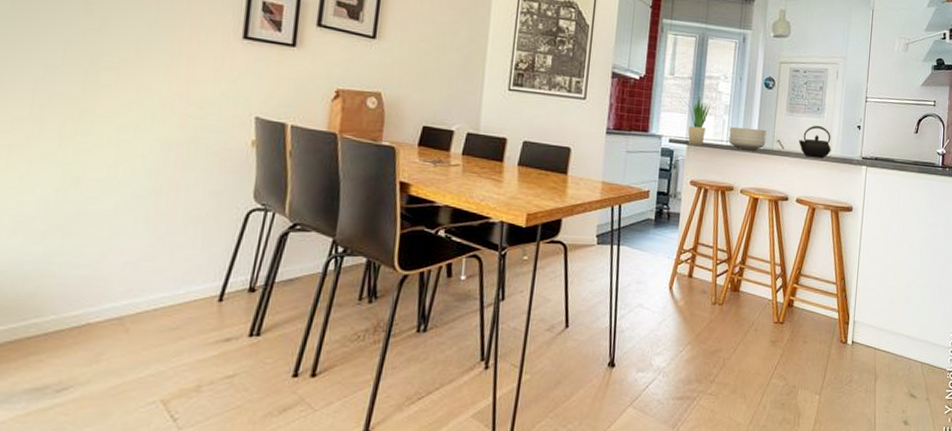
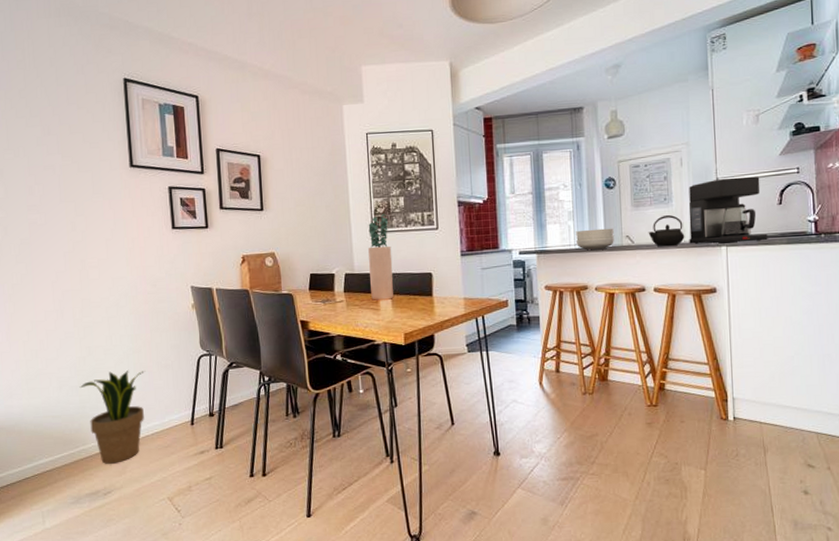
potted plant: none [48,216,163,347] -> present [79,370,146,464]
vase: none [495,66,531,172] -> present [368,210,394,301]
potted plant: present [688,95,710,146] -> none [534,207,554,254]
coffee maker: none [834,98,903,166] -> present [688,176,768,244]

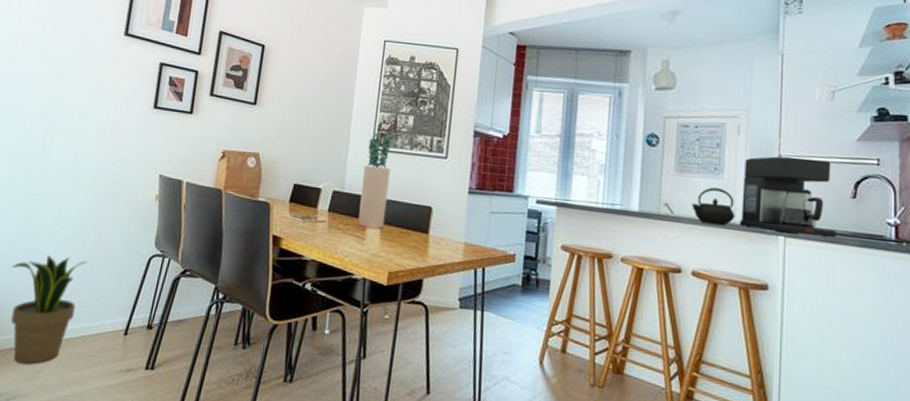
bowl: present [576,228,614,251] -> none [605,188,651,215]

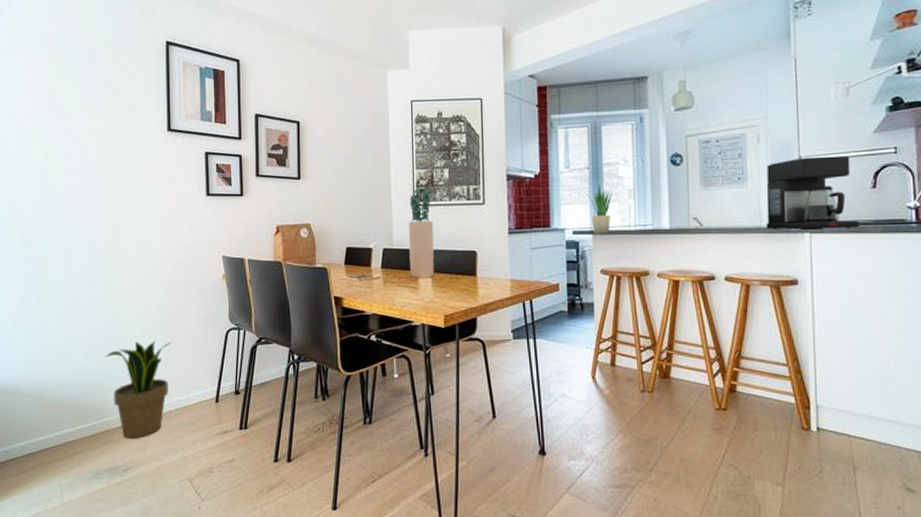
potted plant: none [557,154,582,208] -> present [590,184,612,234]
kettle: present [691,187,735,226] -> none [719,195,762,231]

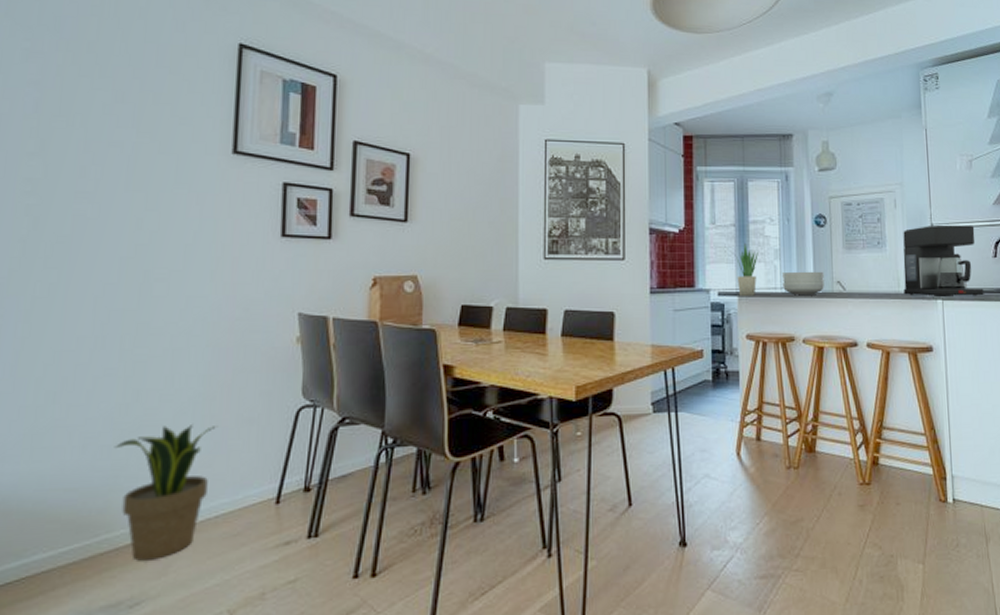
vase: present [409,182,435,278] -> none [538,232,567,343]
bowl: none [637,208,680,233] -> present [783,271,824,296]

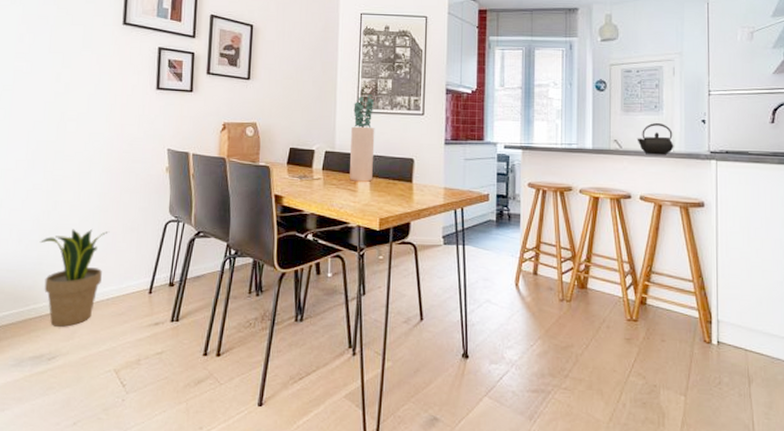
vase: none [538,232,567,343] -> present [350,91,375,182]
potted plant: present [736,242,758,296] -> none [521,103,542,150]
bowl: present [783,271,824,296] -> none [563,129,602,152]
kettle: none [860,260,899,297] -> present [637,122,674,155]
coffee maker: present [903,224,984,296] -> none [678,91,759,159]

